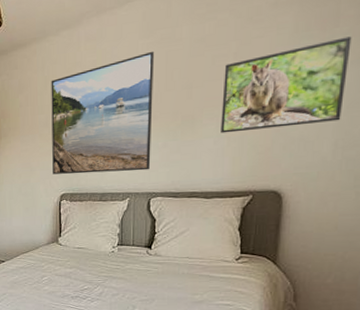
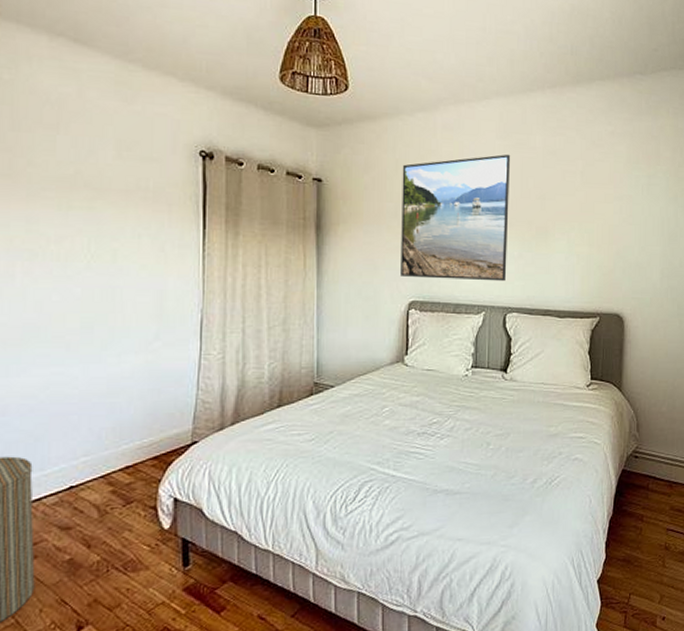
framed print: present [221,36,352,134] -> none [571,175,669,251]

